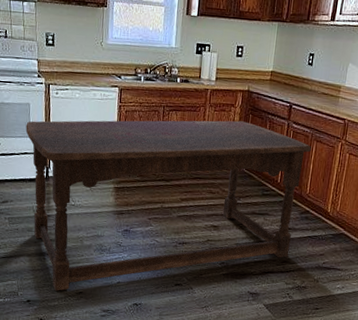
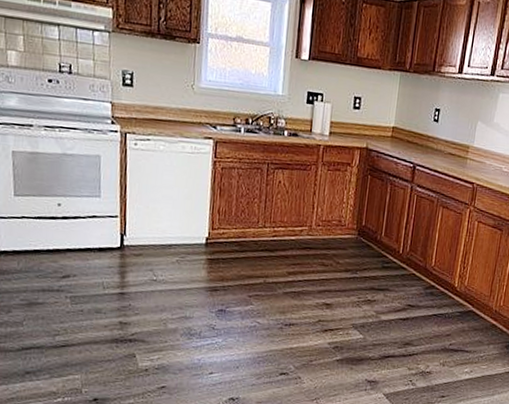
dining table: present [25,120,312,291] -> none [94,177,438,386]

